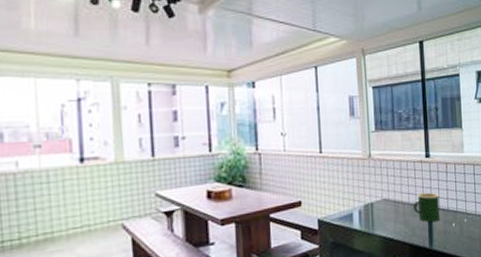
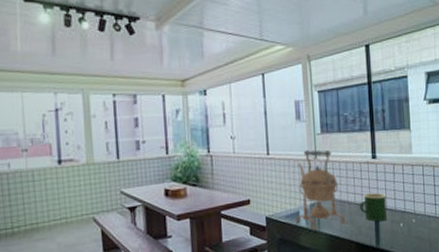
kettle: none [348,147,401,232] -> present [295,149,347,230]

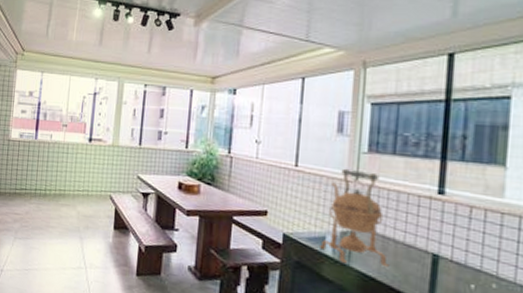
mug: present [359,192,387,222] -> none [409,235,454,276]

